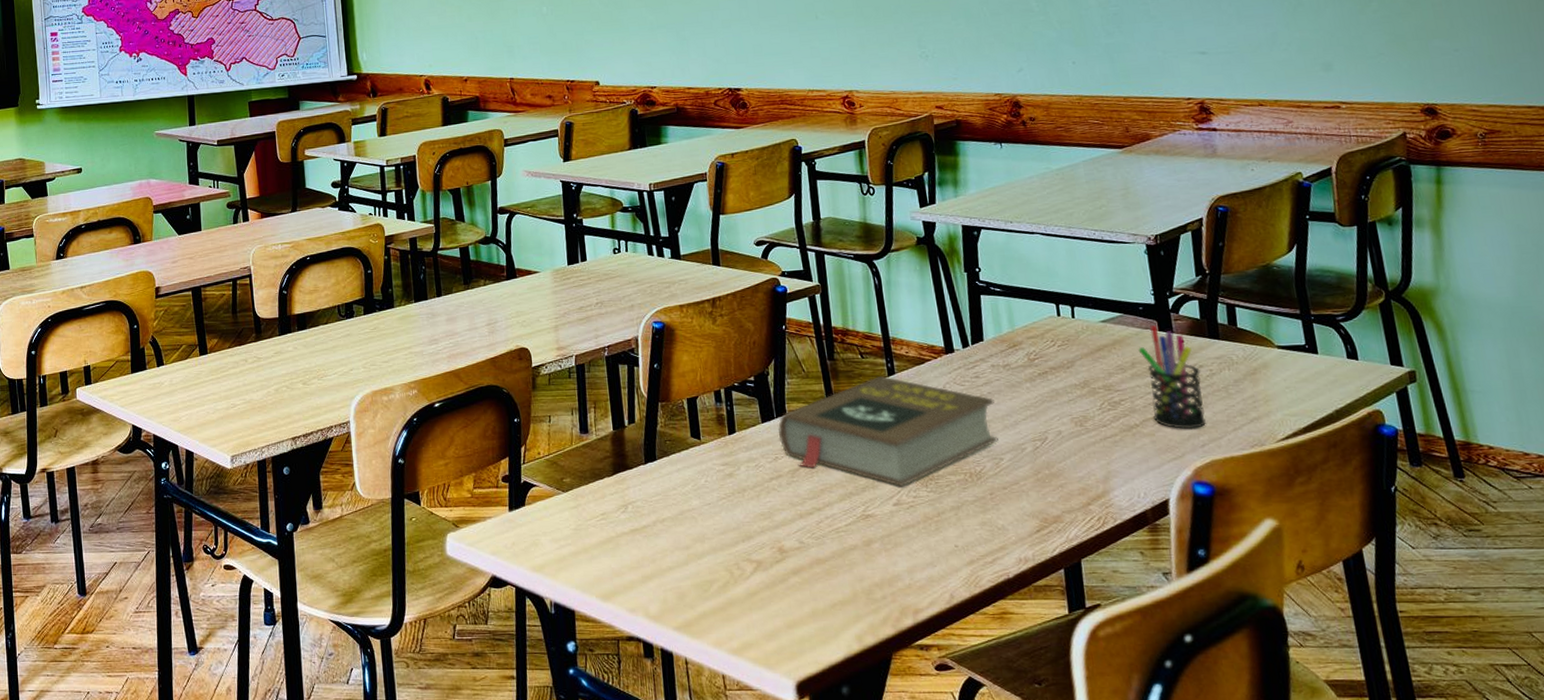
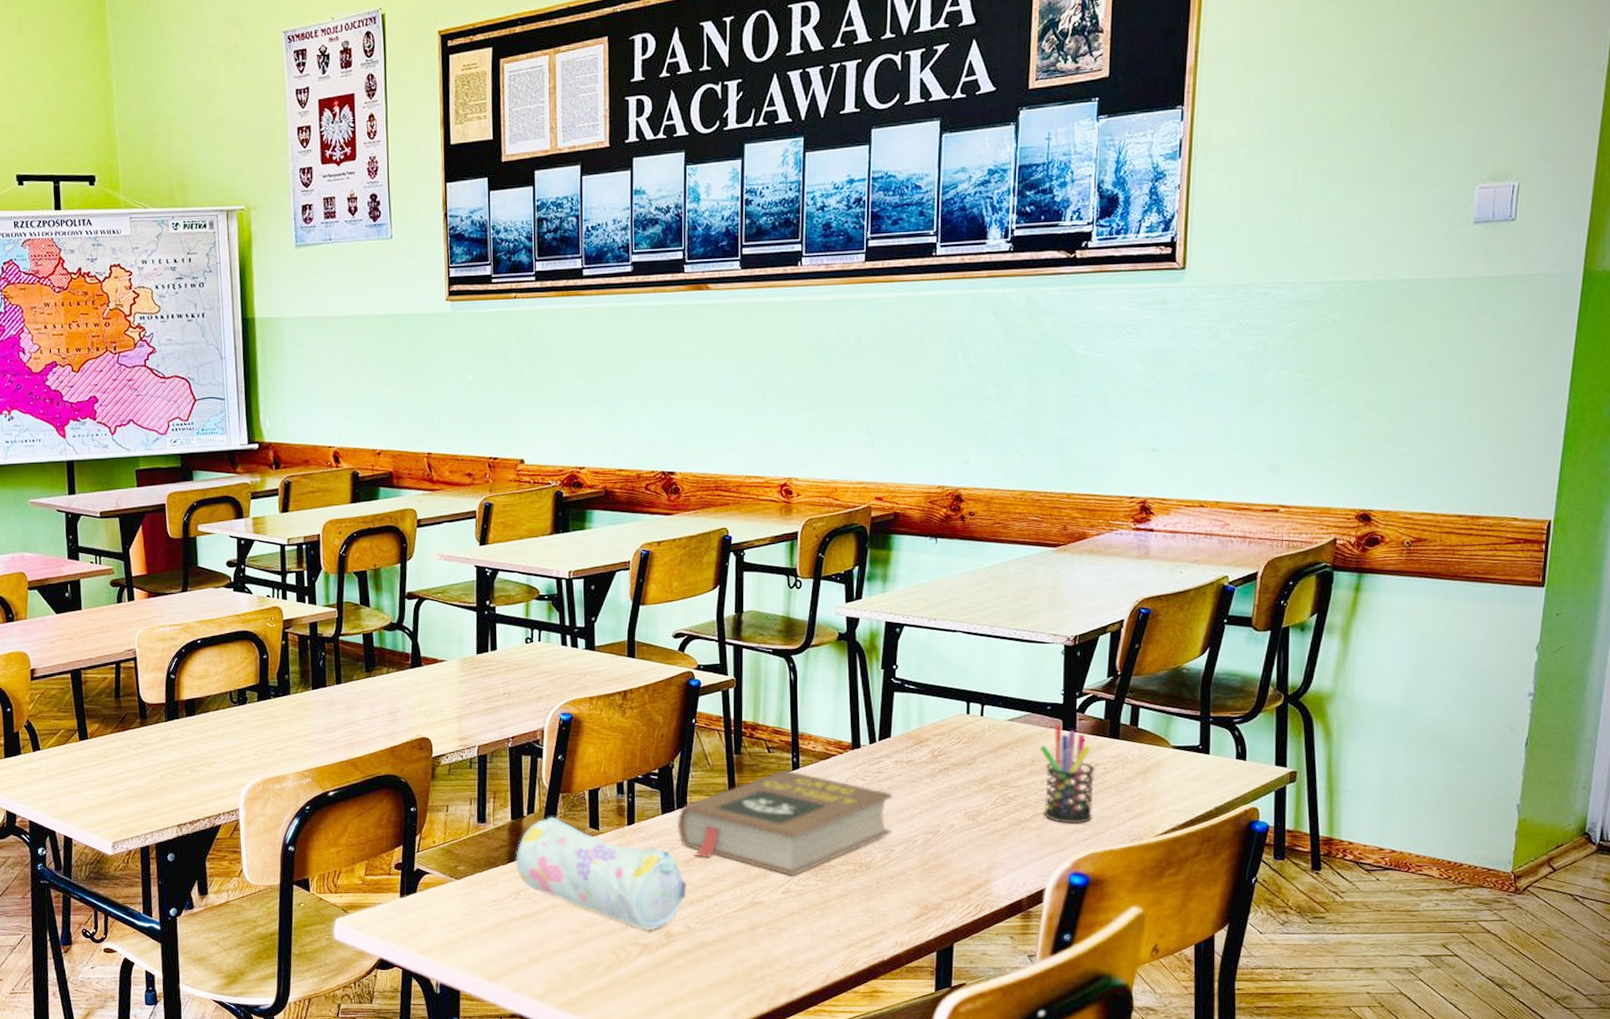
pencil case: none [620,426,795,546] -> present [516,817,686,931]

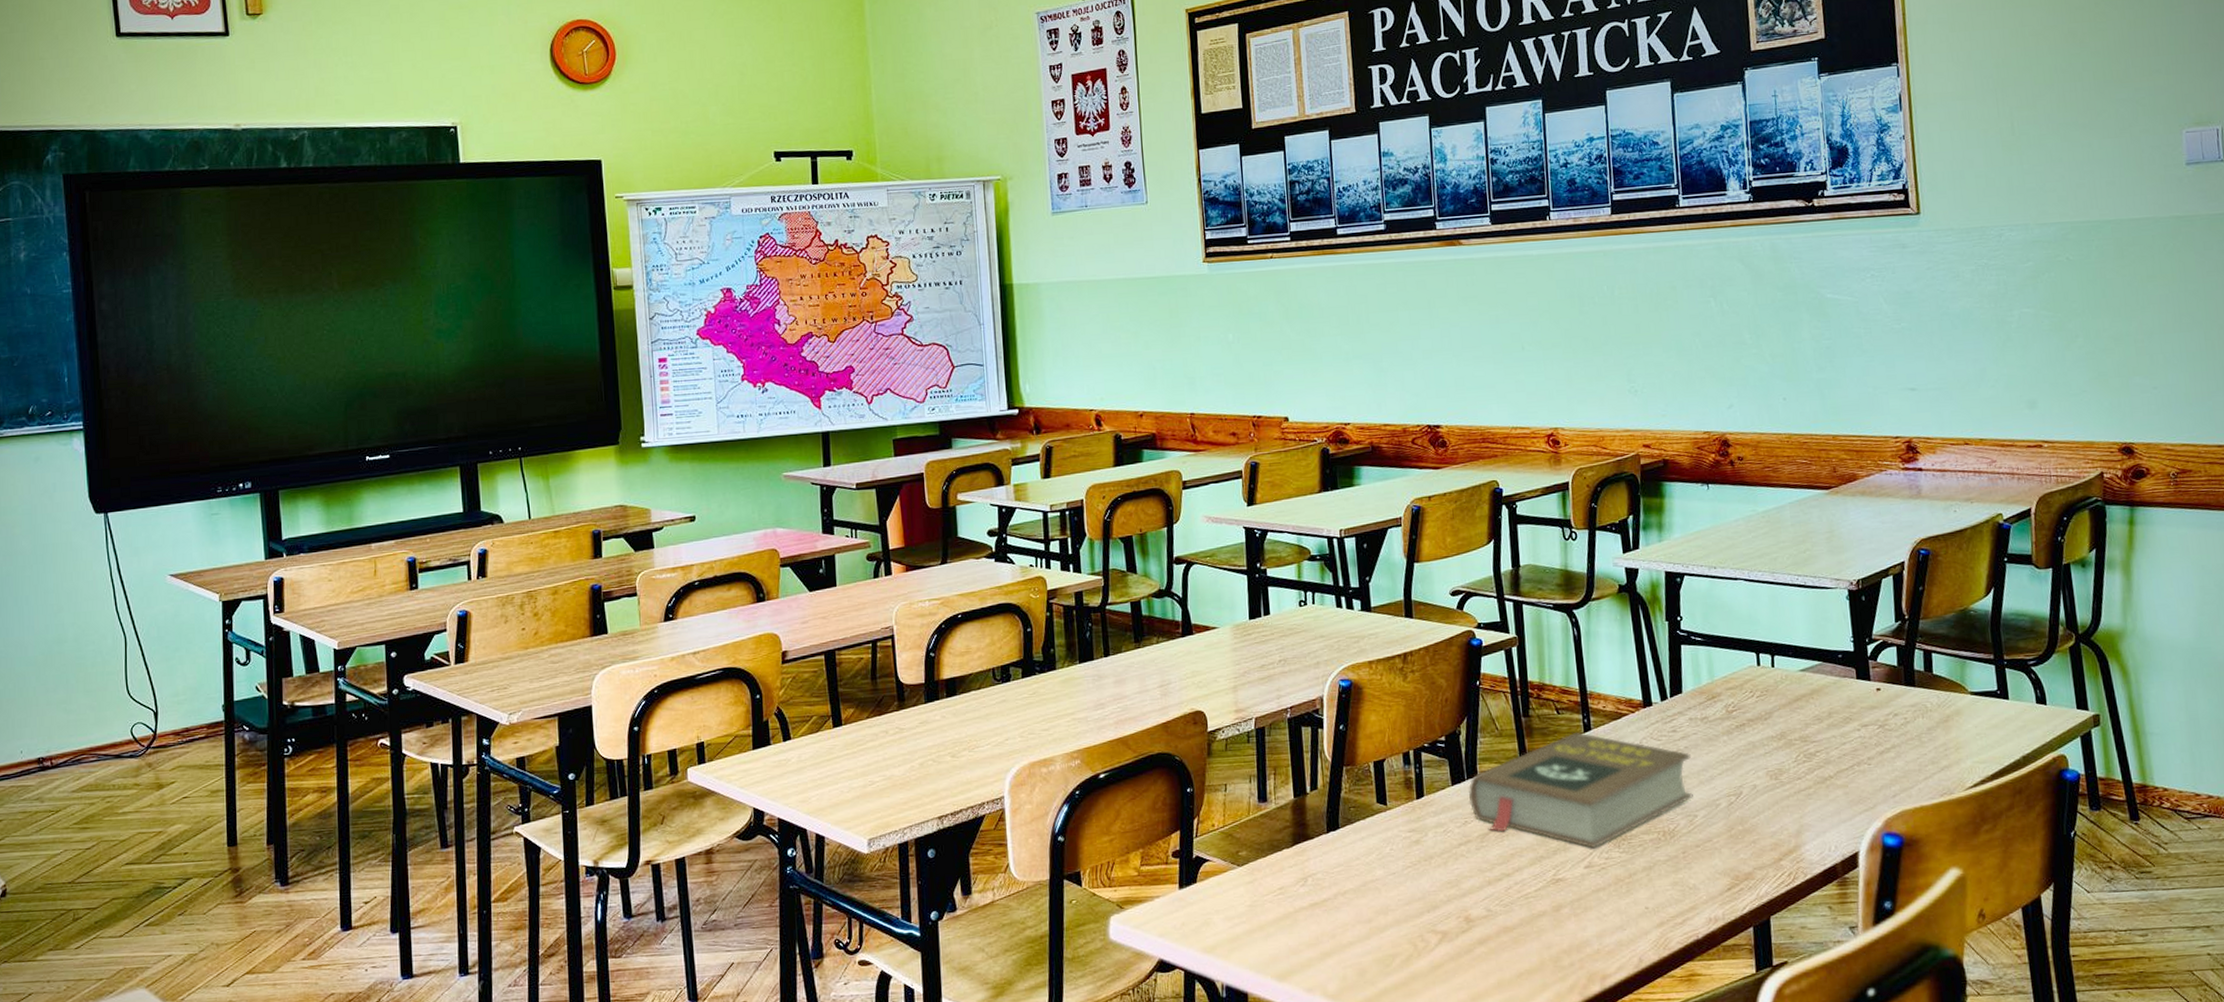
pencil case: present [516,817,686,931] -> none [1300,792,1484,916]
pen holder: present [1039,723,1095,825] -> none [1835,672,1898,780]

